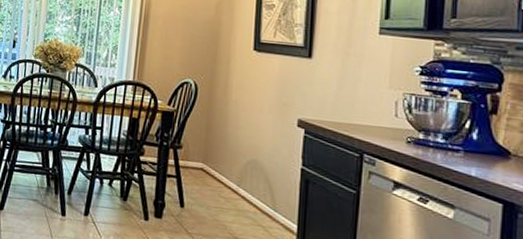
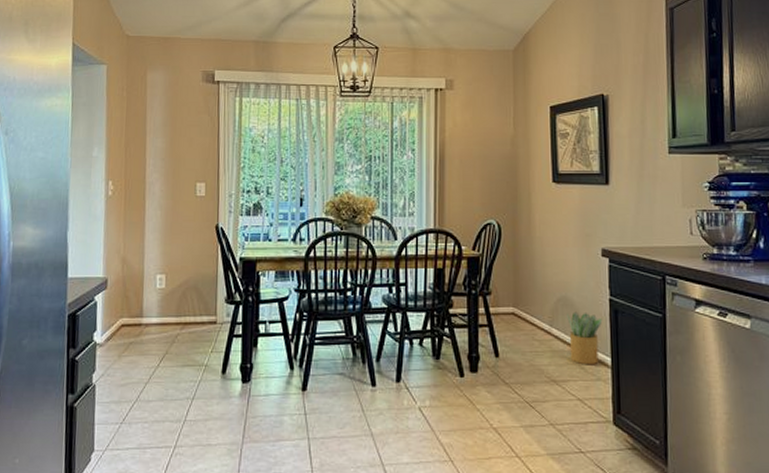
potted plant: none [255,175,292,230] -> present [567,311,603,365]

